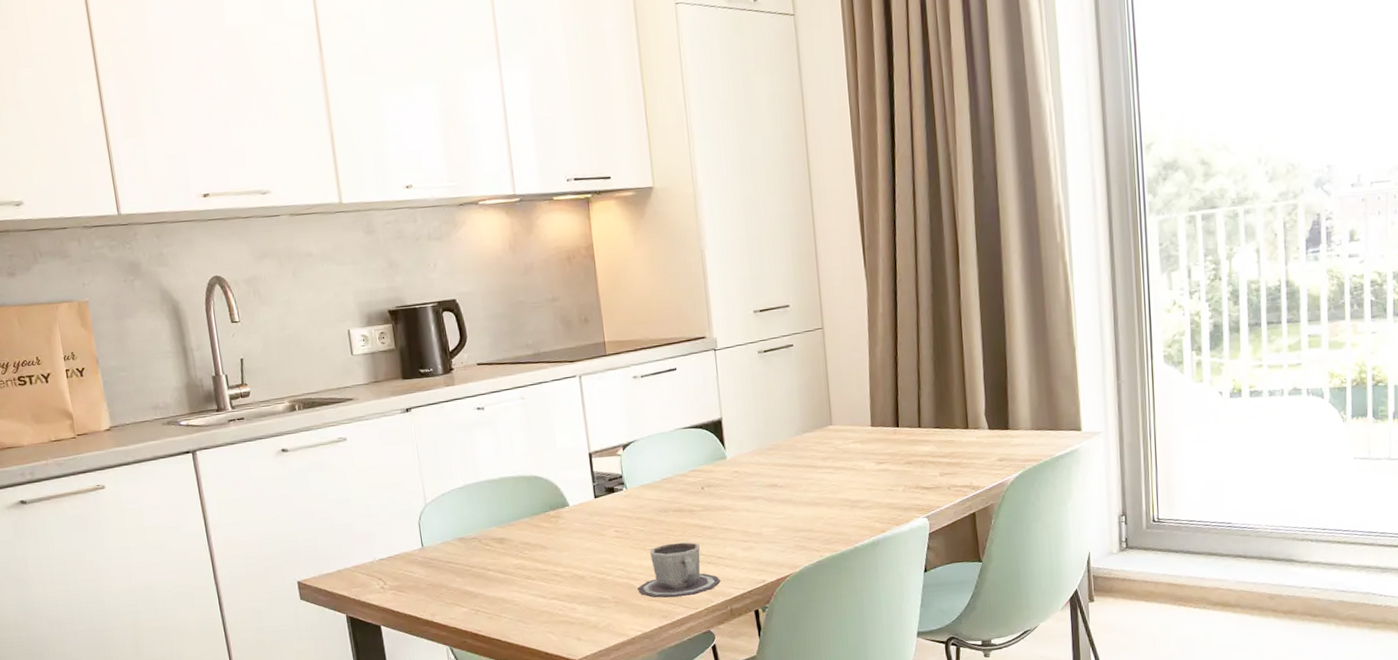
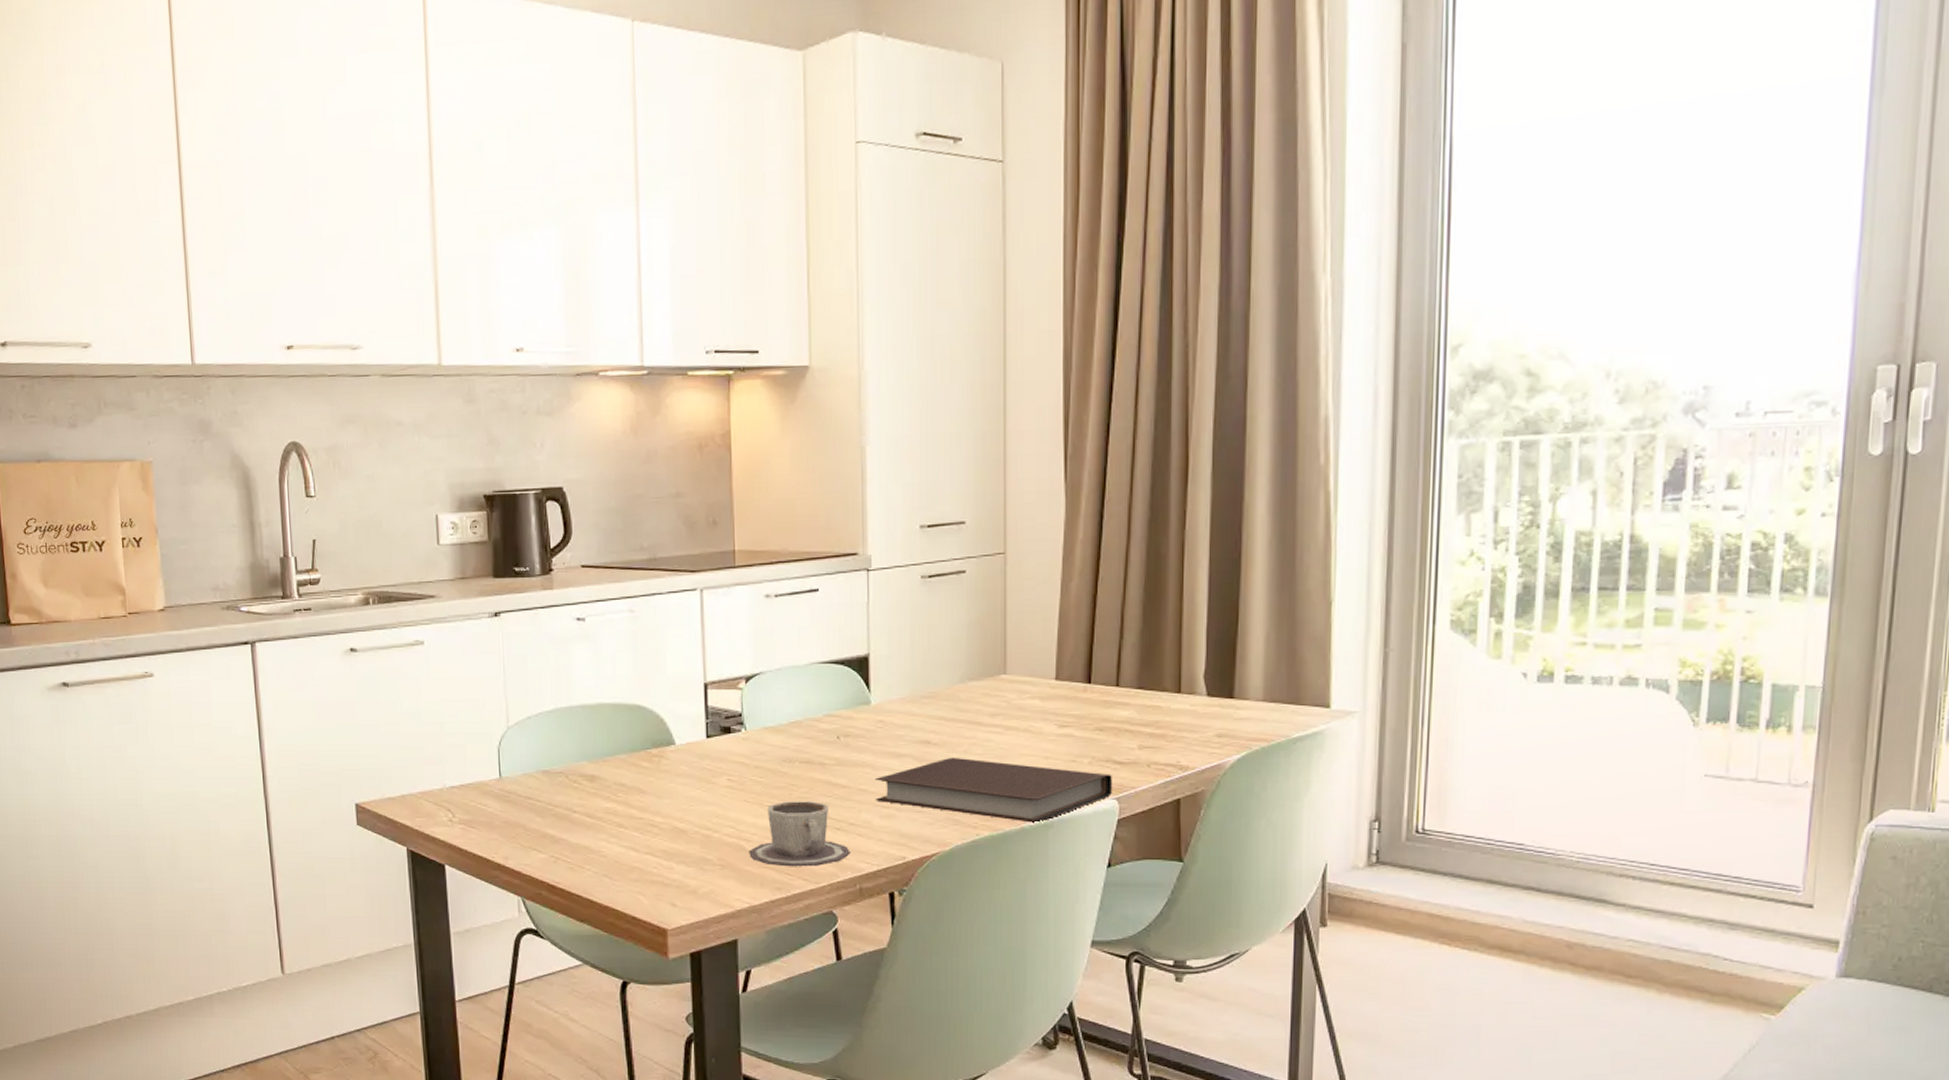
notebook: none [736,495,923,543] -> present [876,757,1112,823]

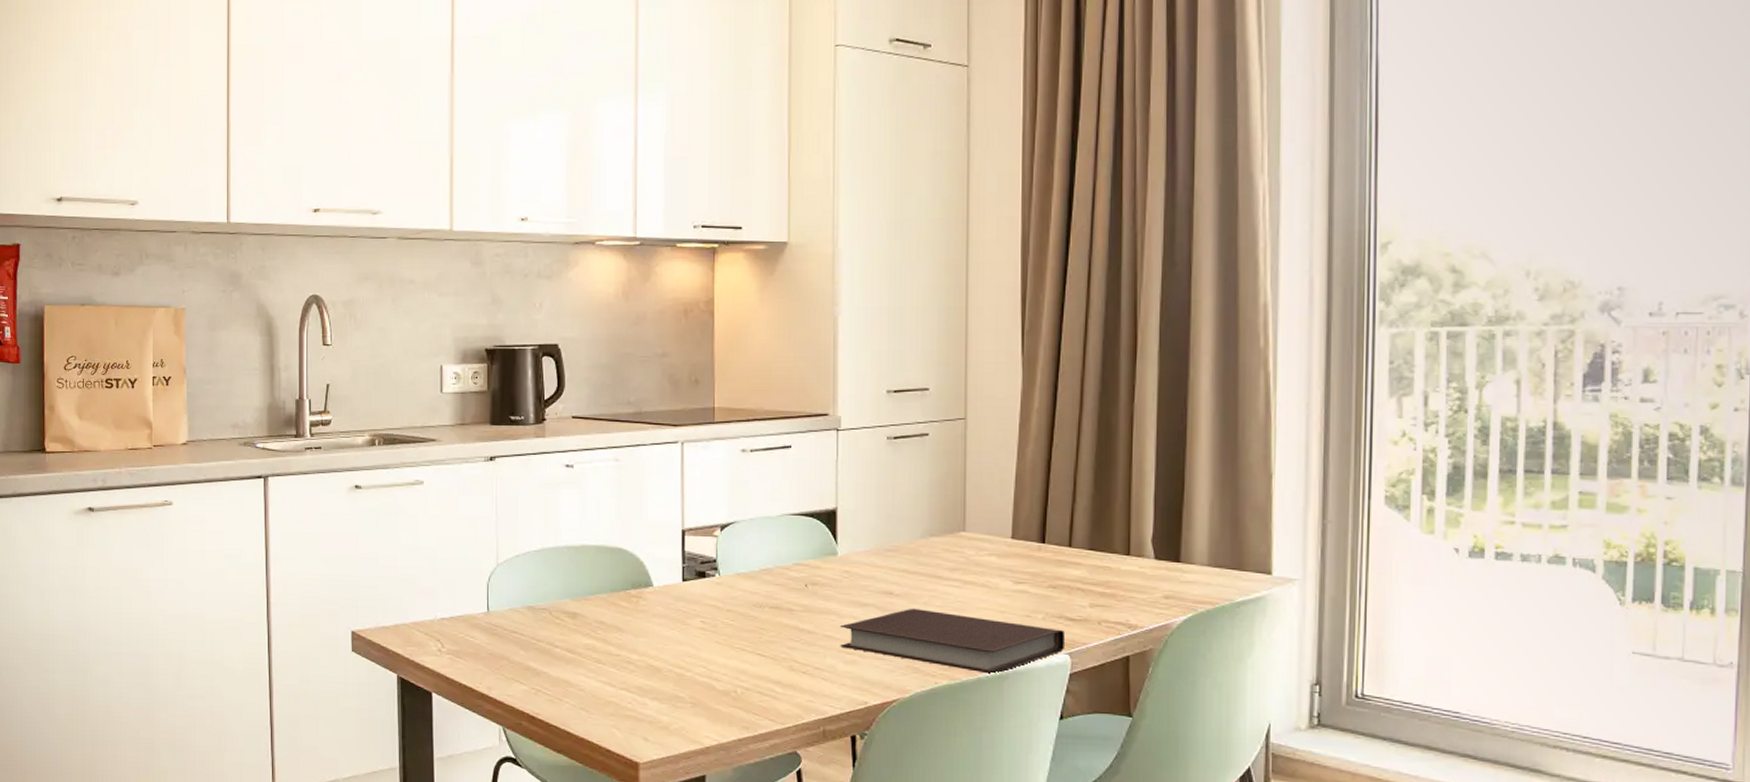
cup: present [749,801,850,867] -> none [719,644,815,708]

